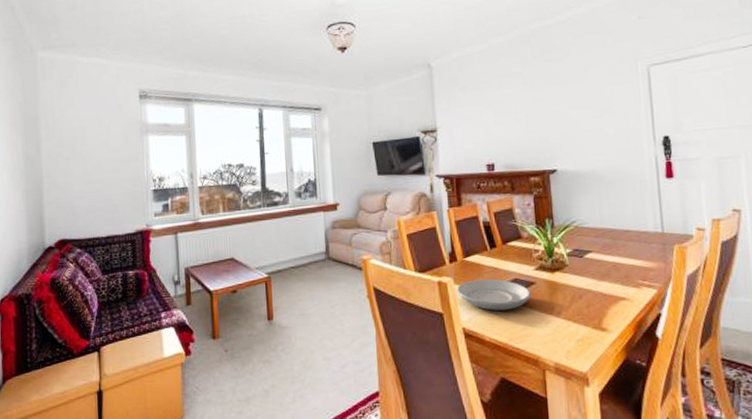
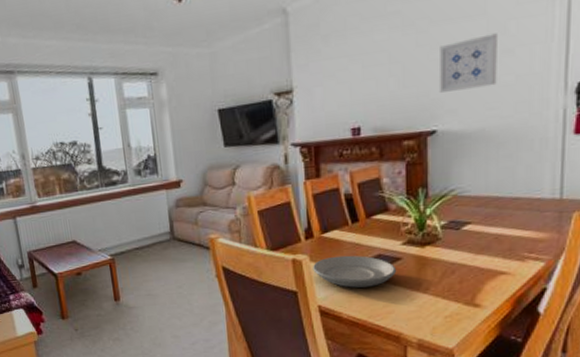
wall art: none [554,94,601,139] -> present [438,33,497,93]

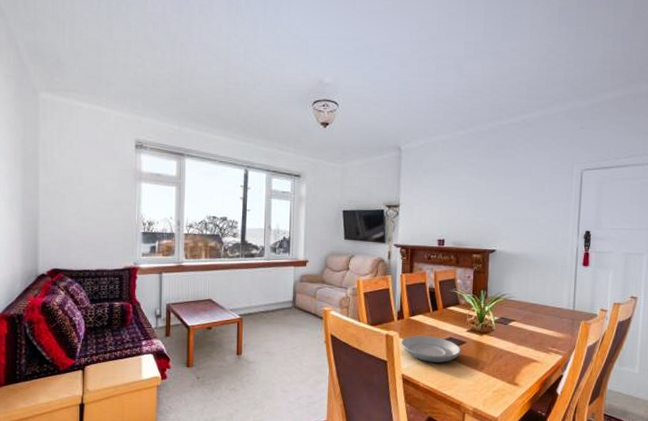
wall art: present [438,33,497,93] -> none [498,189,538,225]

